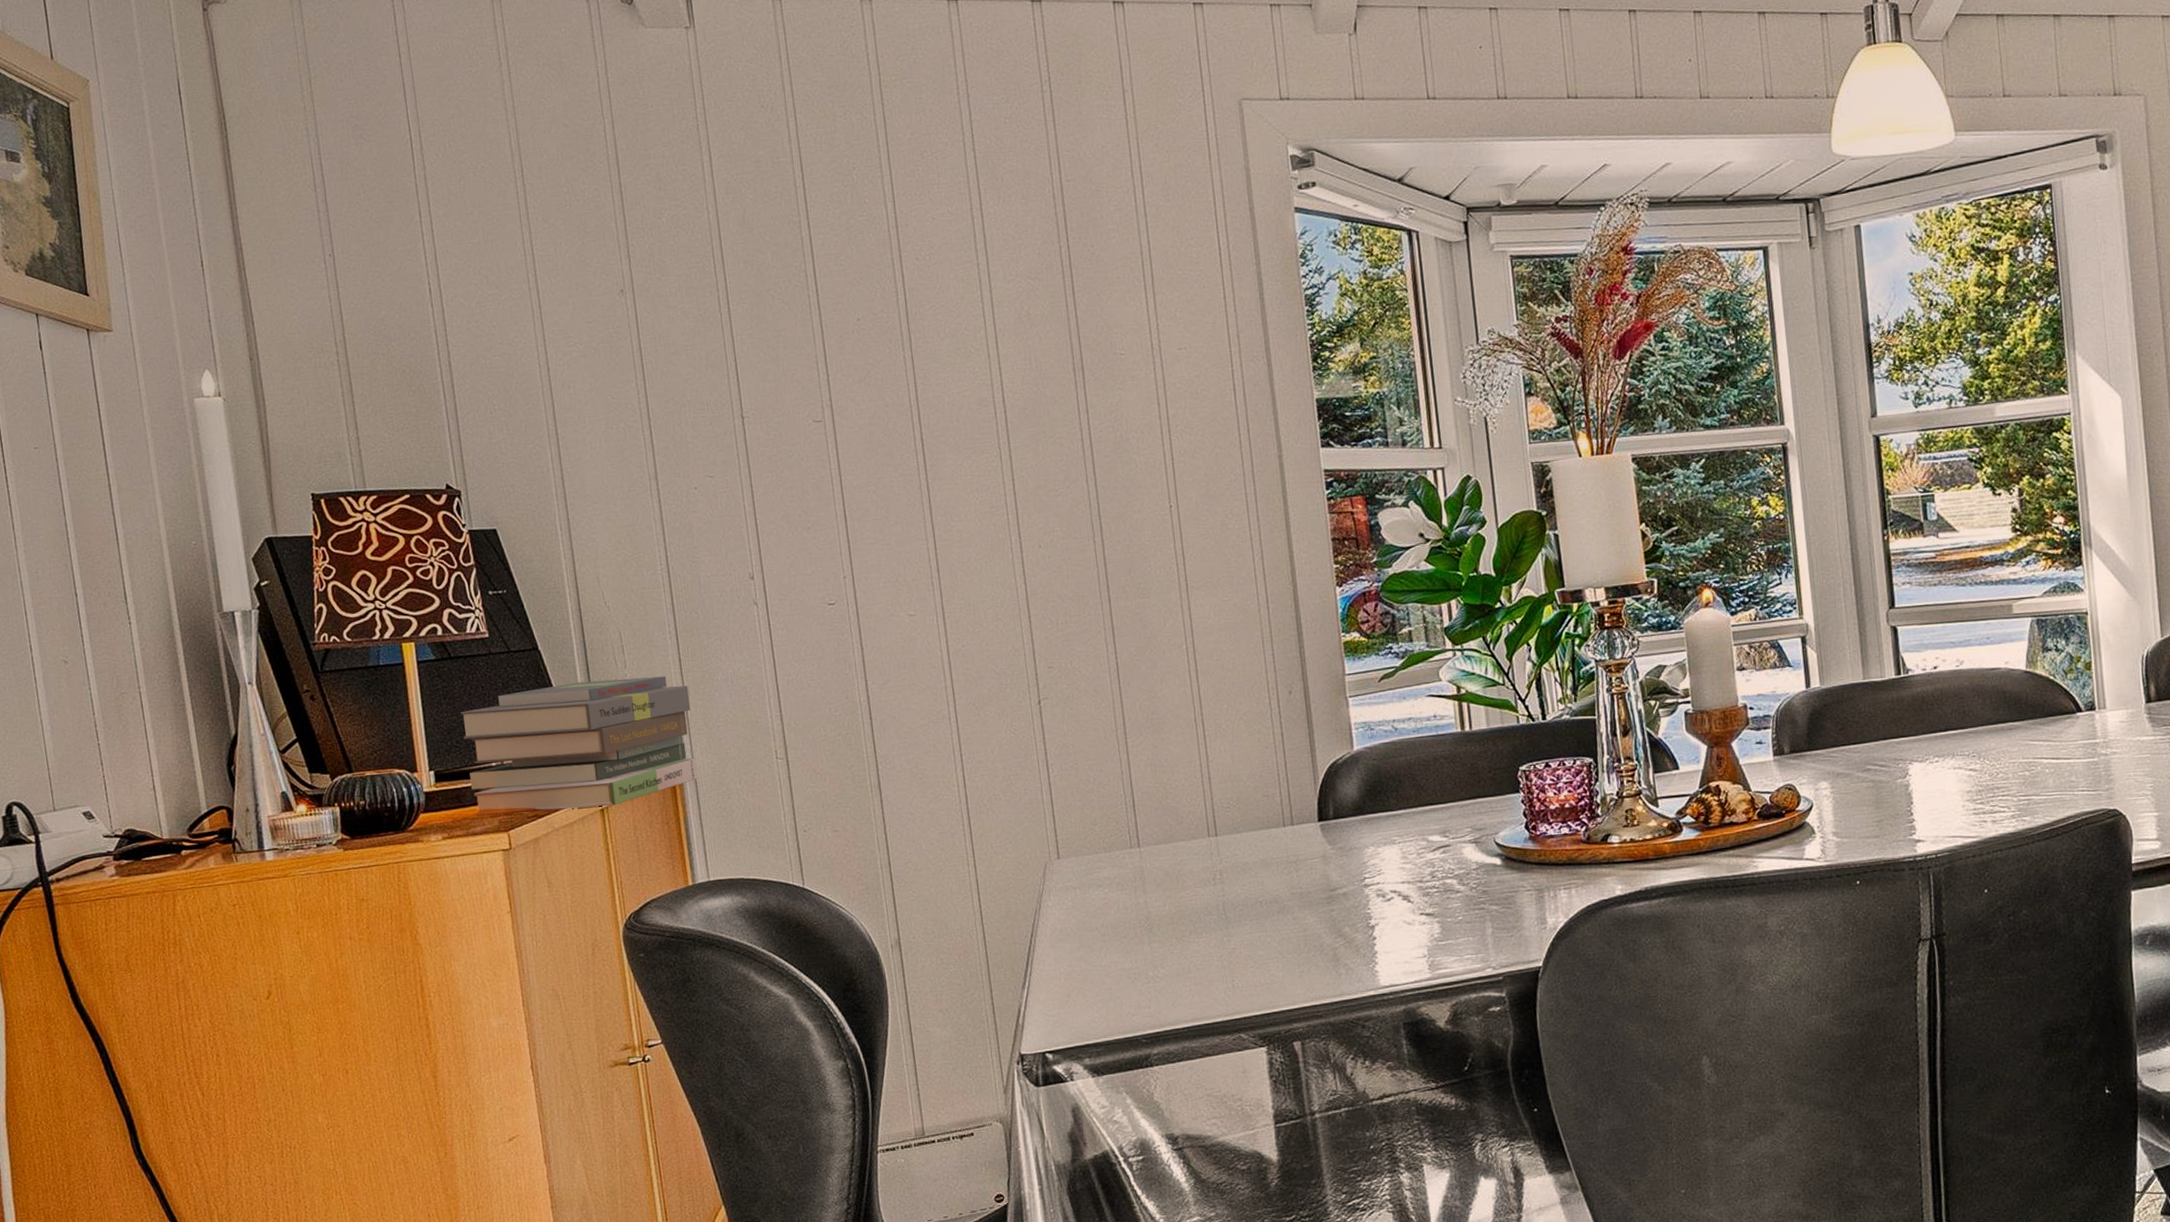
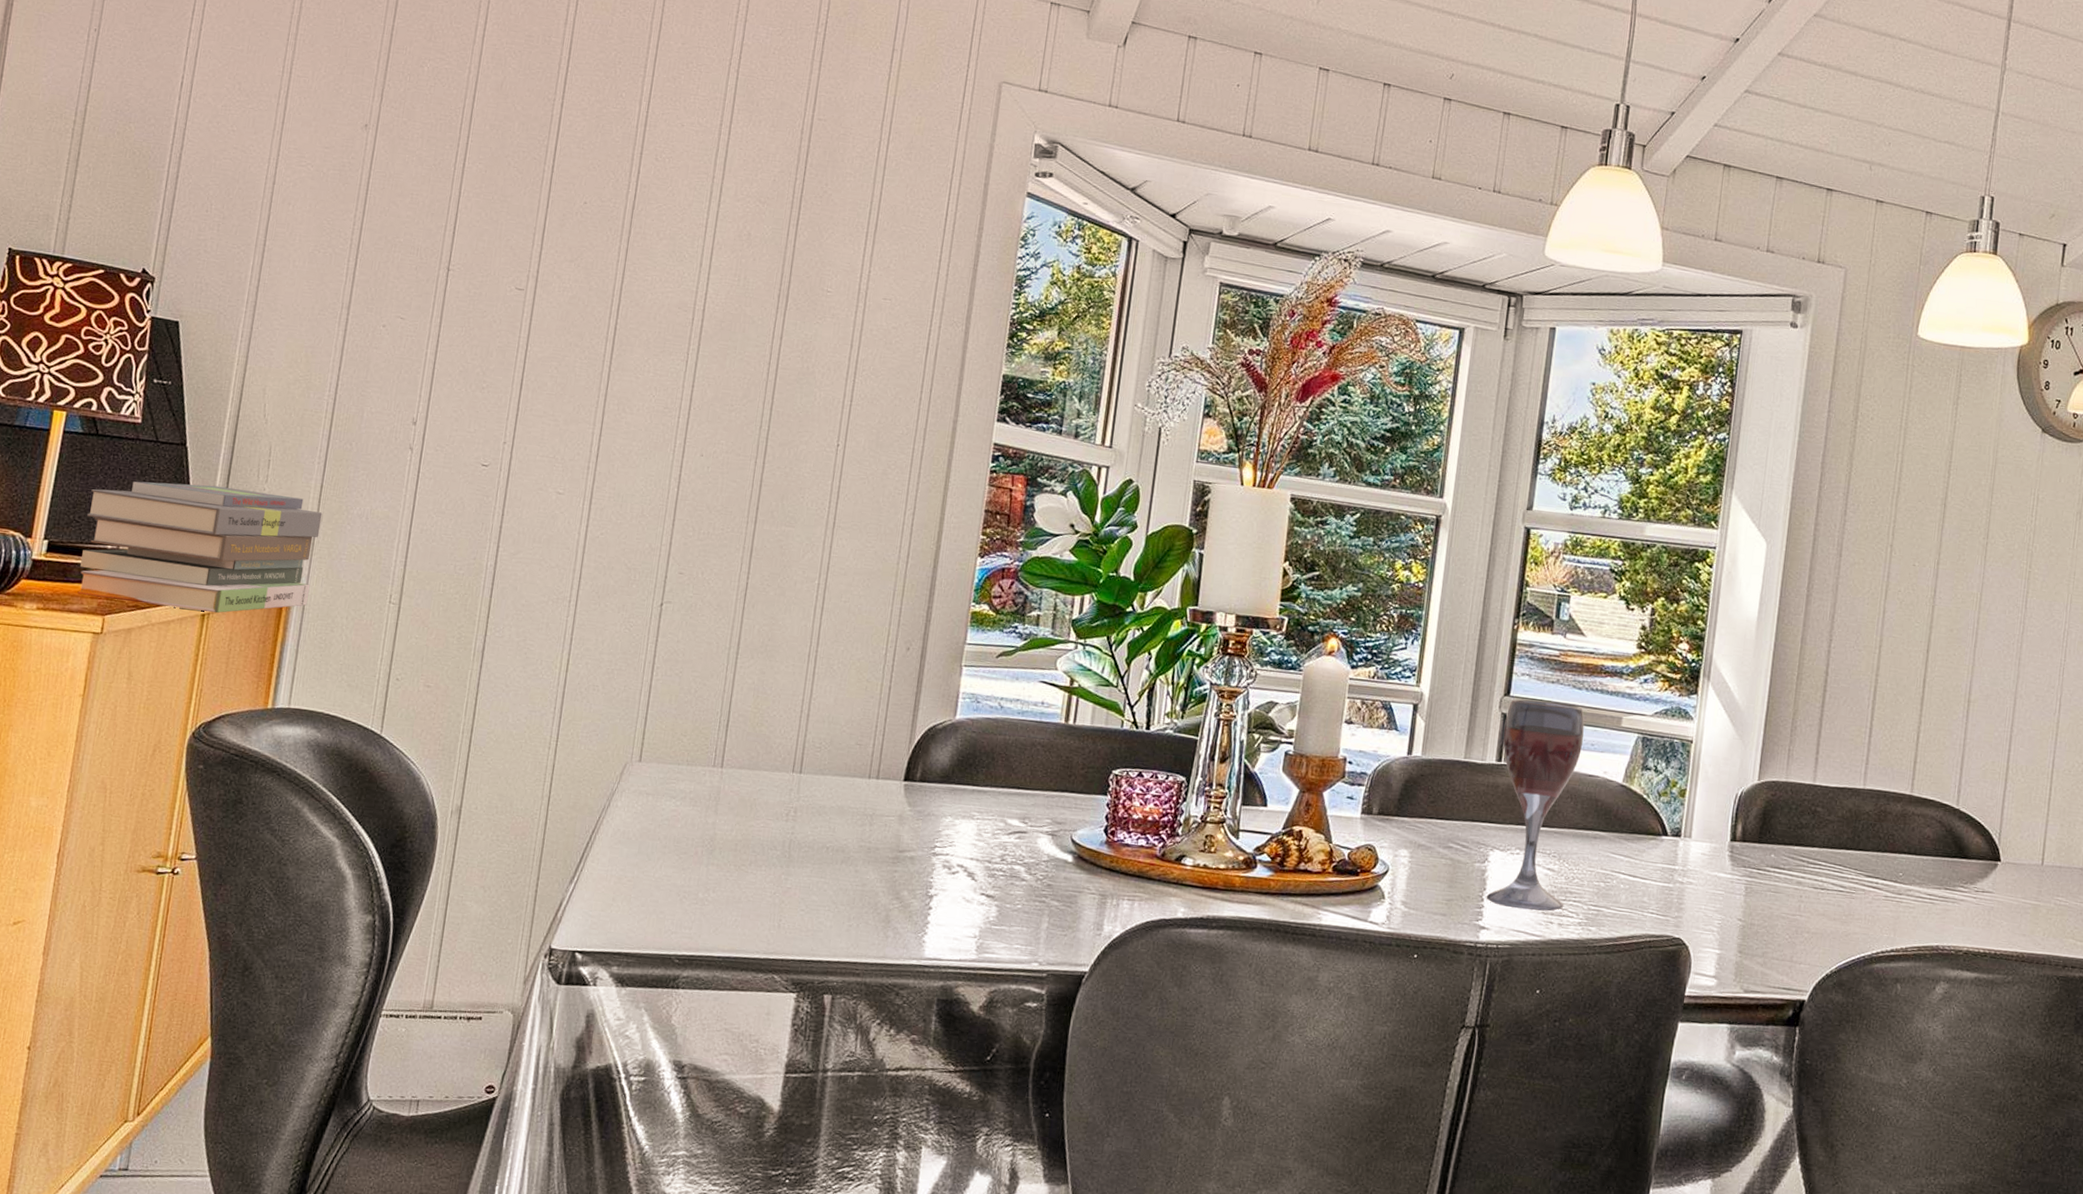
cup: none [1895,603,1994,816] -> present [1486,699,1585,912]

